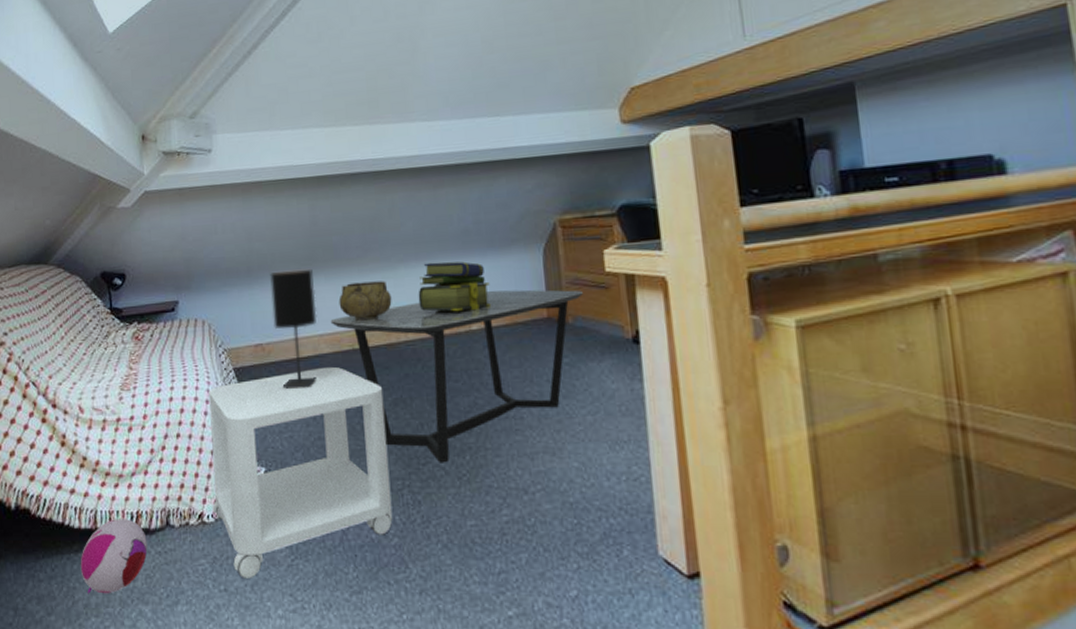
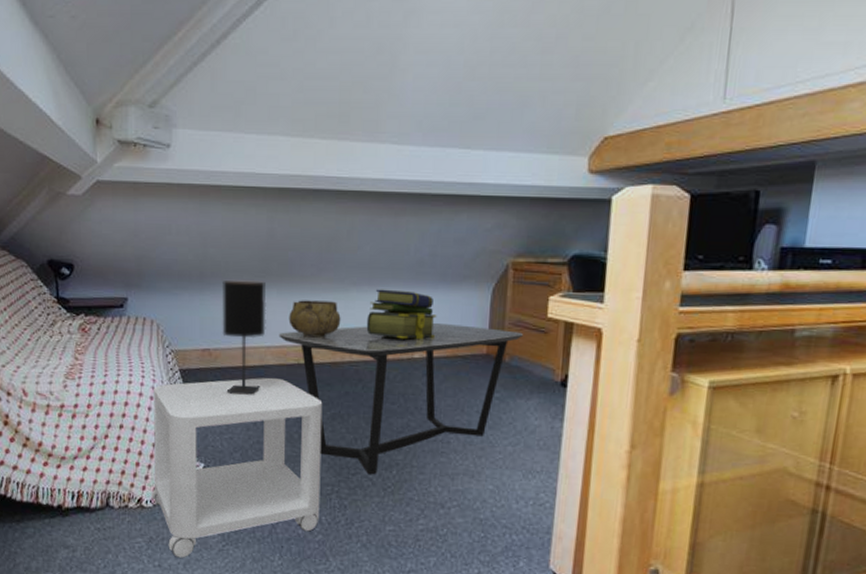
plush toy: present [80,519,148,594] -> none [21,496,87,560]

